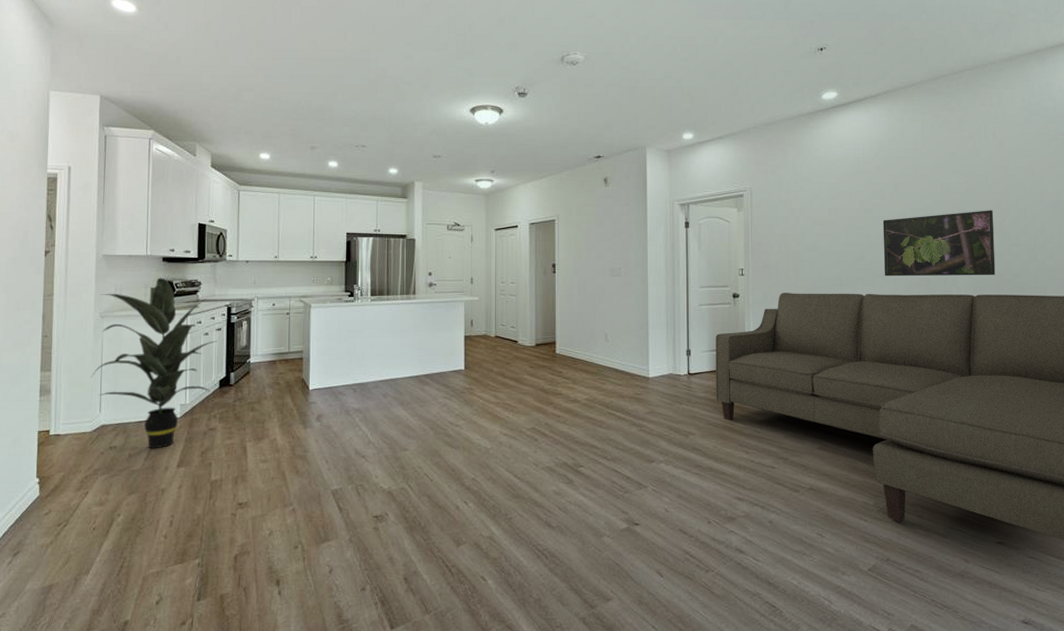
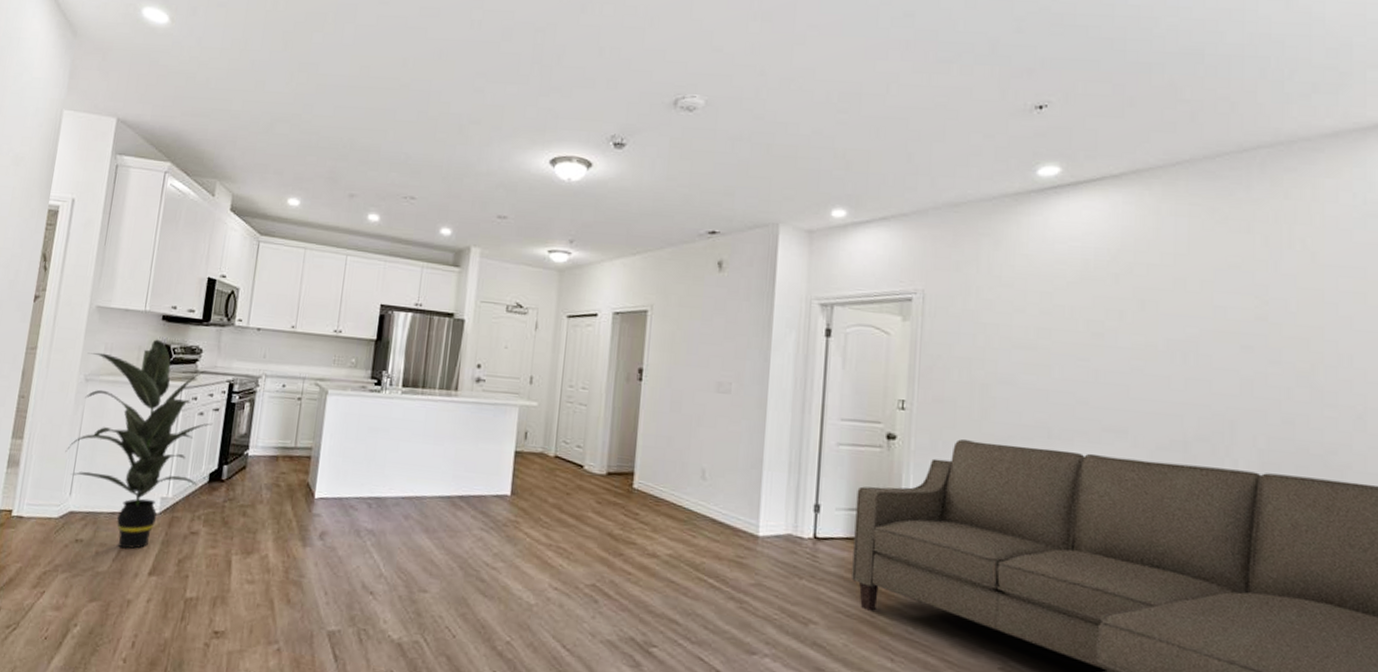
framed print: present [882,210,996,277] -> none [1117,350,1298,448]

